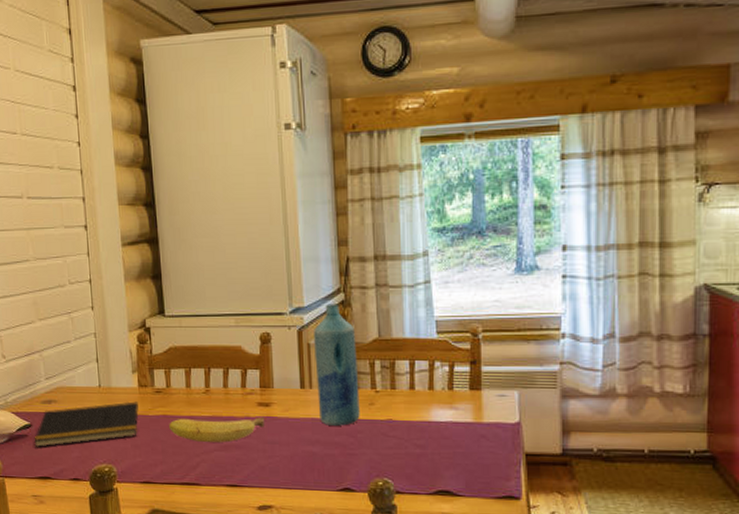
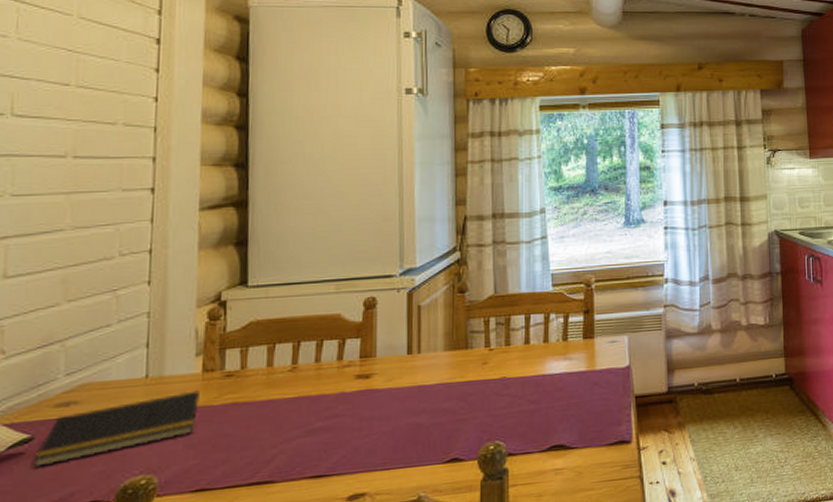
fruit: present [169,416,265,443] -> none [239,390,364,430]
bottle: present [314,304,360,426] -> none [425,262,472,392]

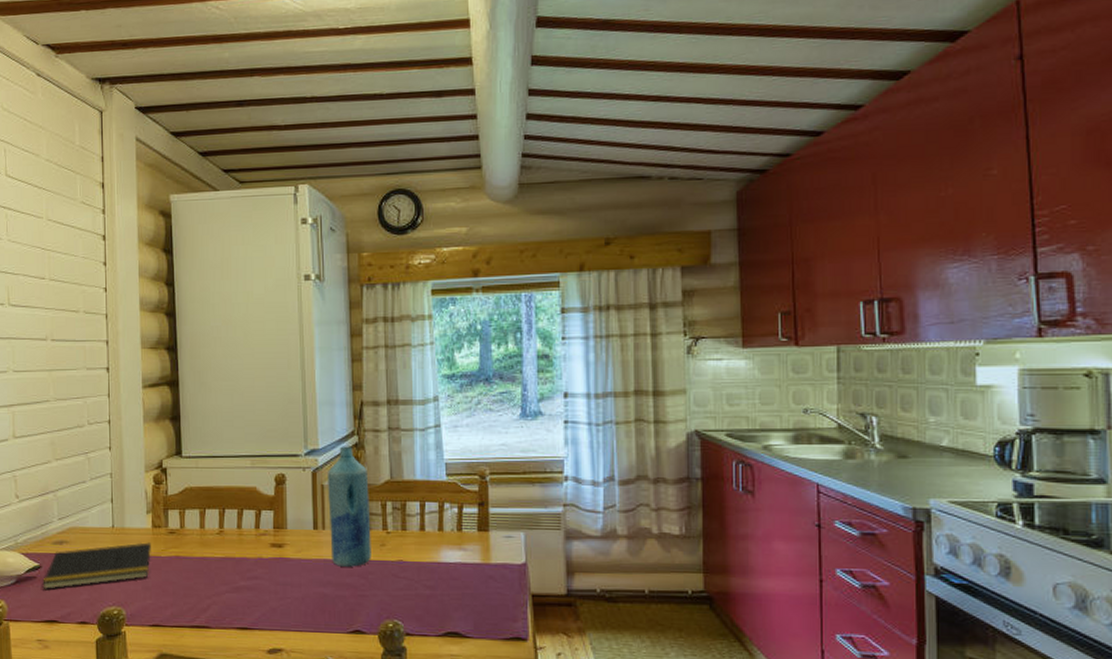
bottle: none [425,262,472,392] -> present [328,446,371,567]

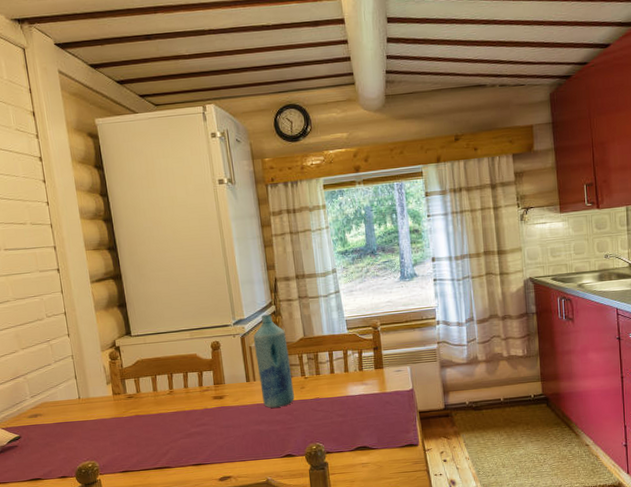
notepad: present [43,542,151,589] -> none [24,407,115,455]

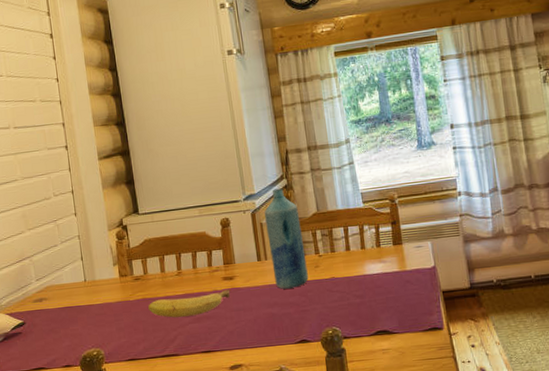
fruit: none [141,407,220,433] -> present [148,288,230,318]

